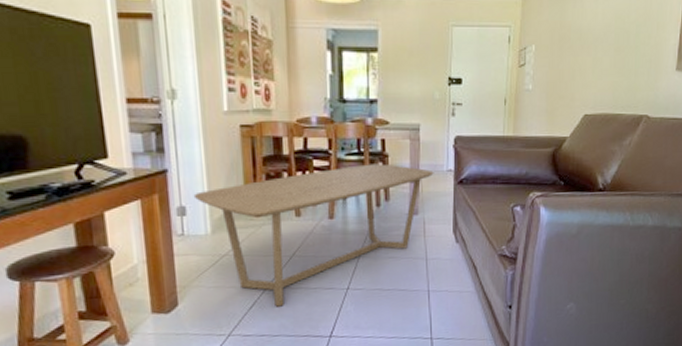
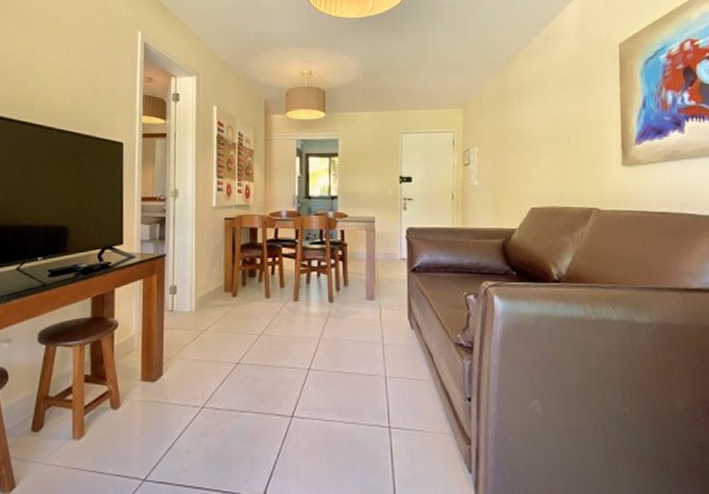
coffee table: present [193,163,434,307] -> none [183,252,389,383]

